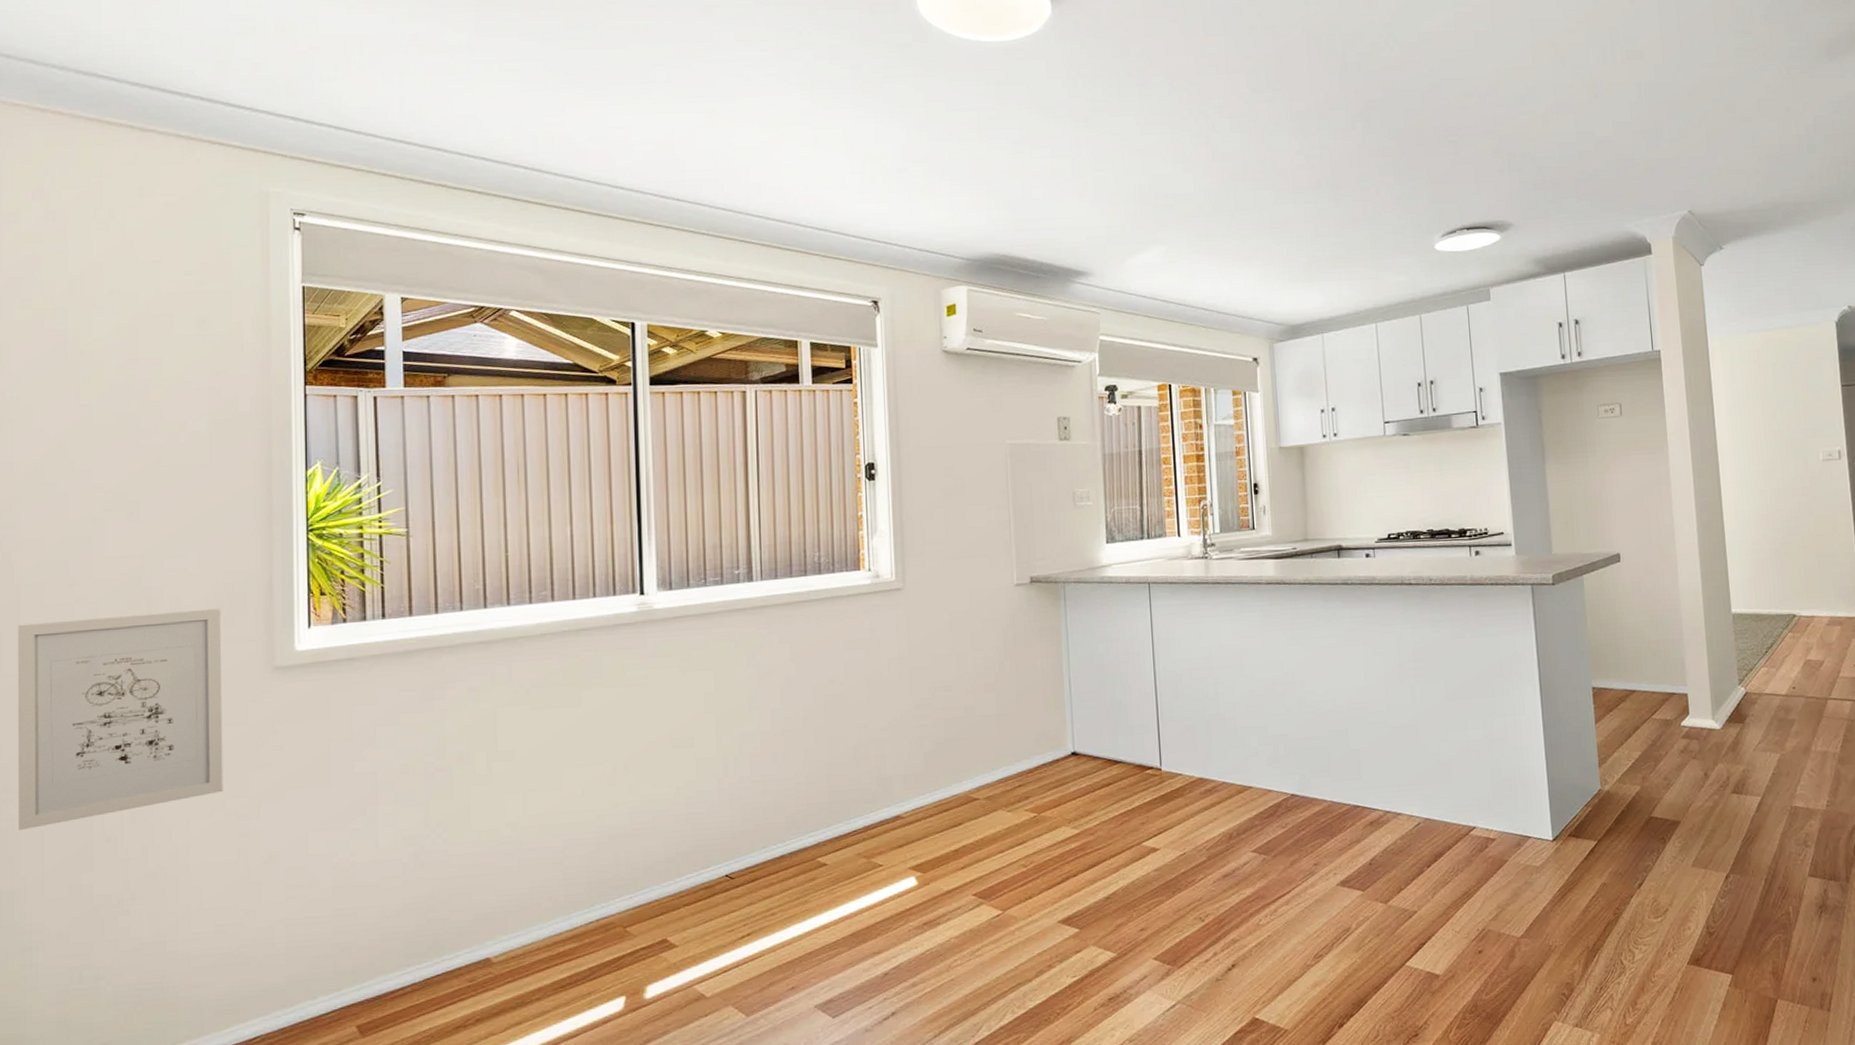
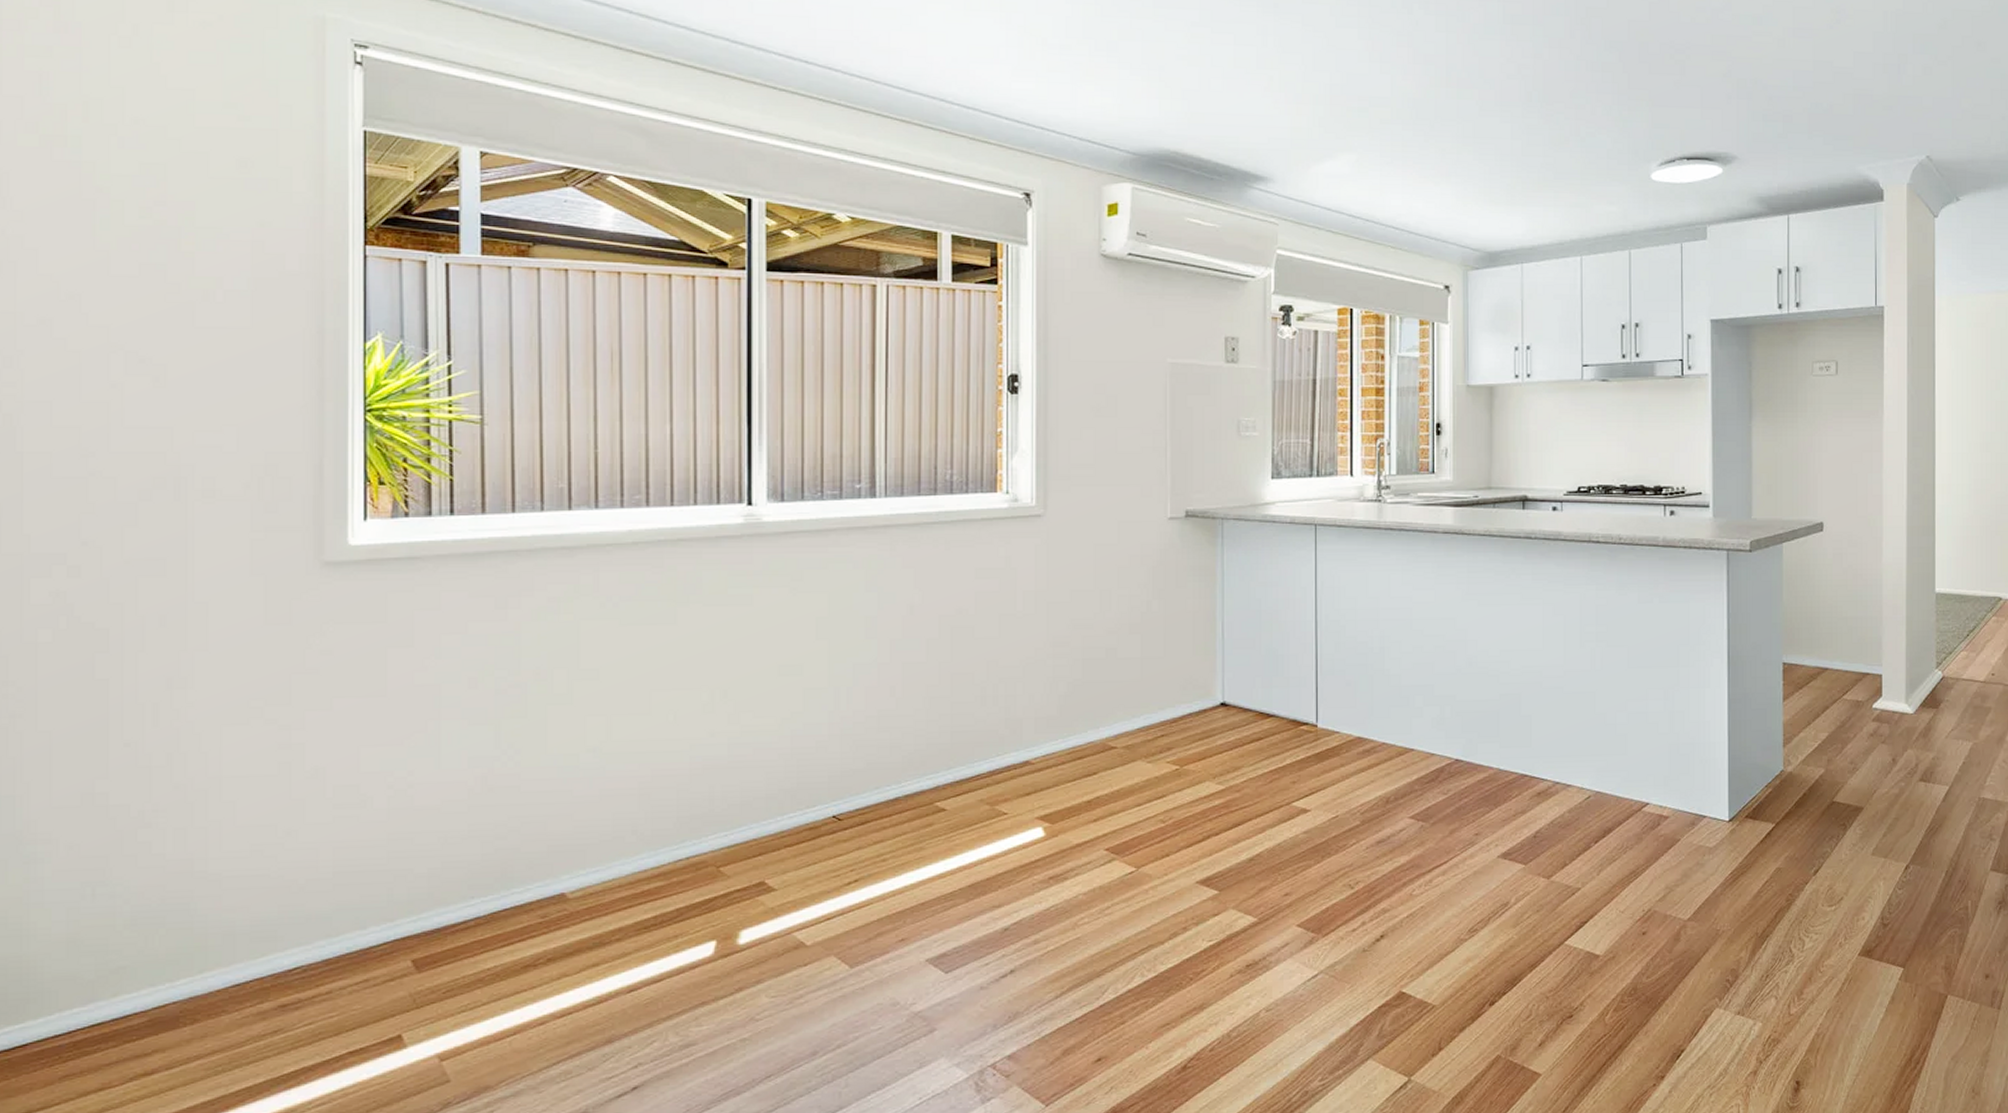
wall art: present [17,608,223,831] -> none [20,492,263,730]

